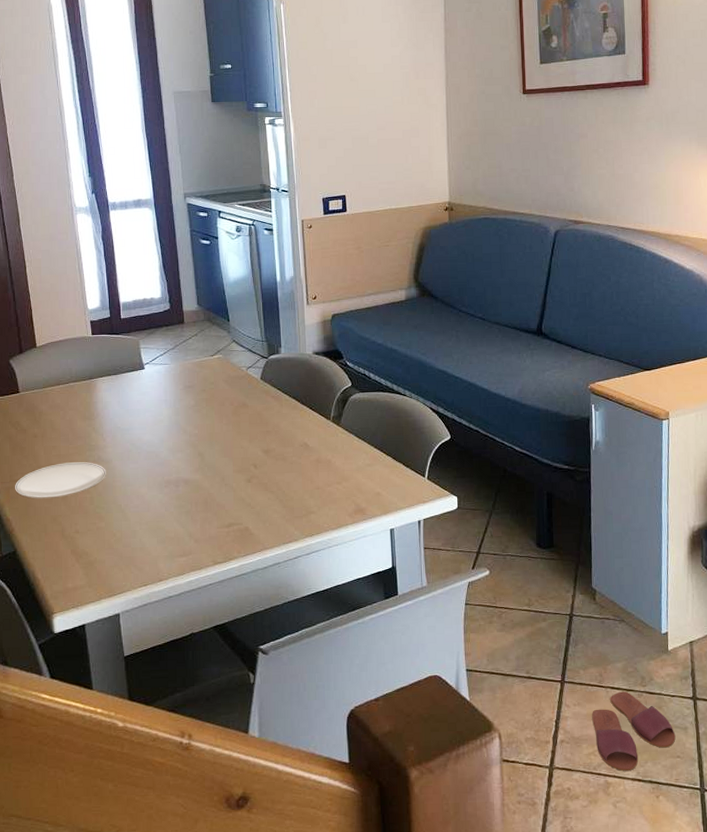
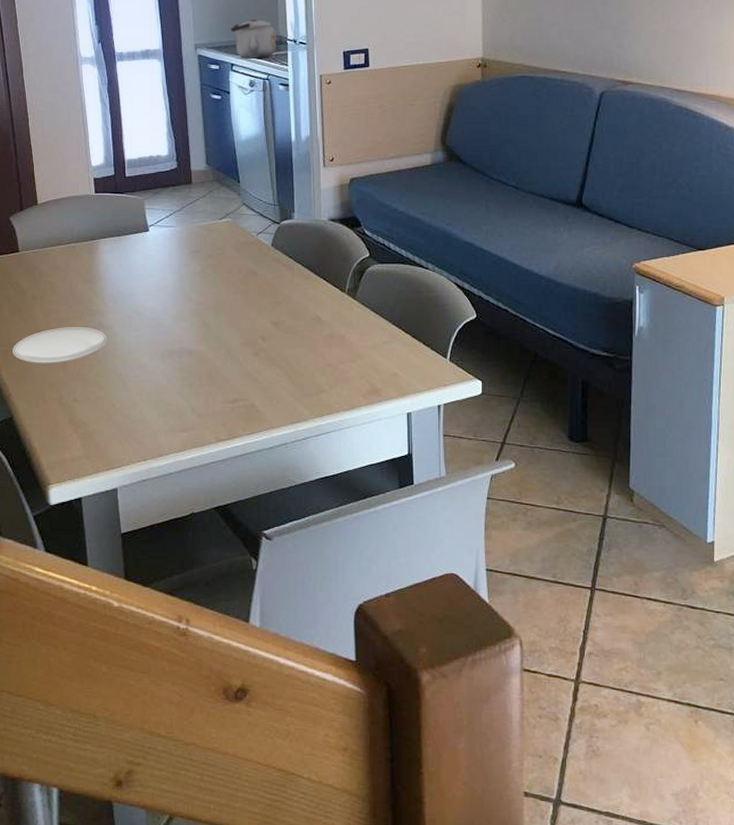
kettle: none [217,168,261,206] -> present [230,18,276,59]
slippers: present [592,691,676,772] -> none [625,603,719,691]

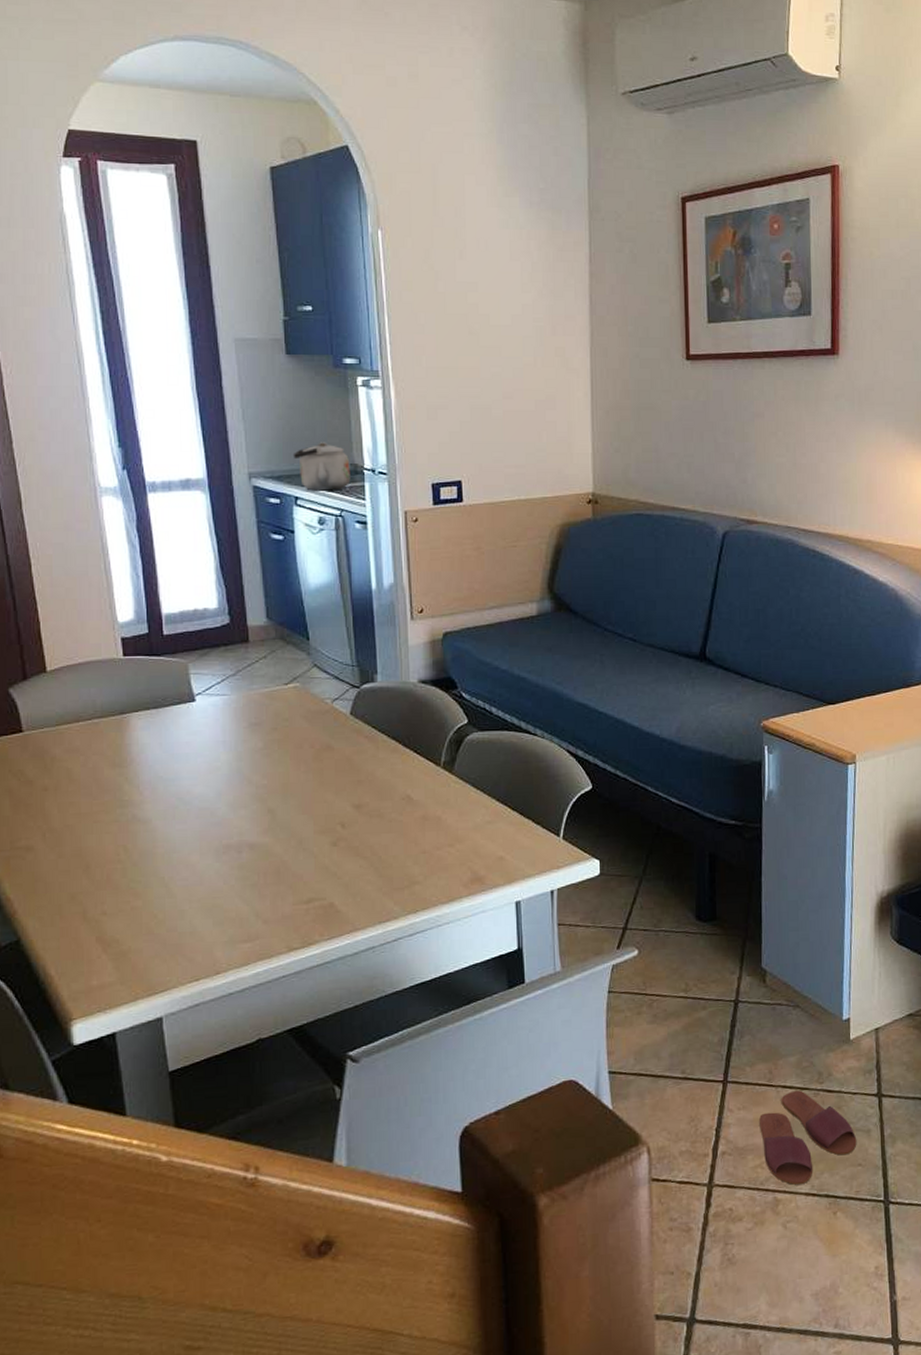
plate: present [13,327,107,365] -> none [18,822,144,872]
slippers: none [625,603,719,691] -> present [759,1090,857,1185]

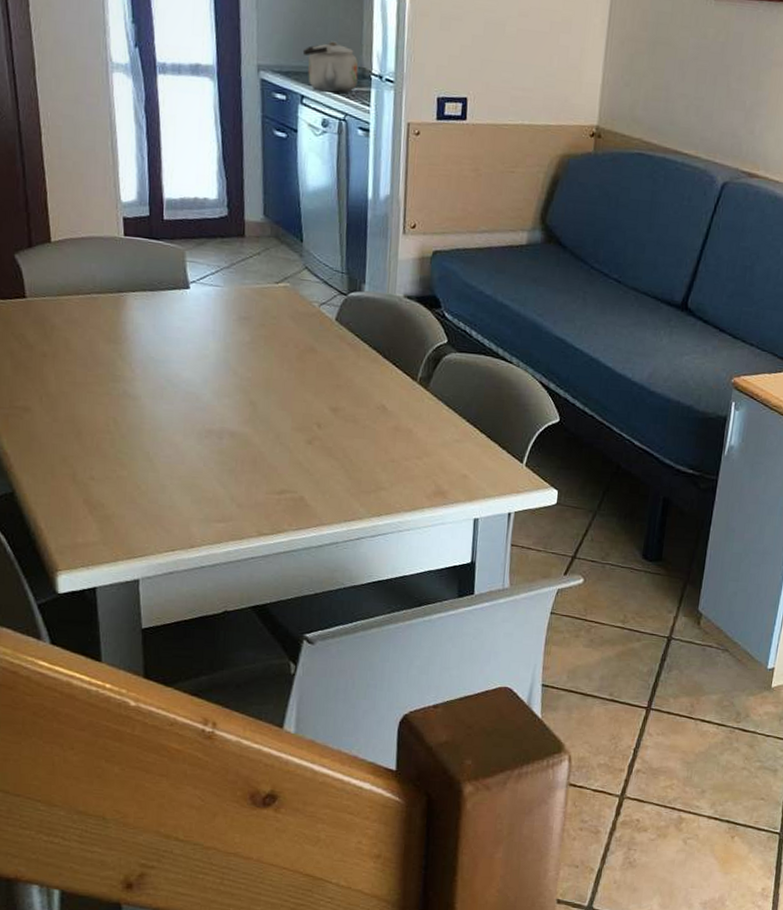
slippers: present [759,1090,857,1185] -> none [675,725,764,809]

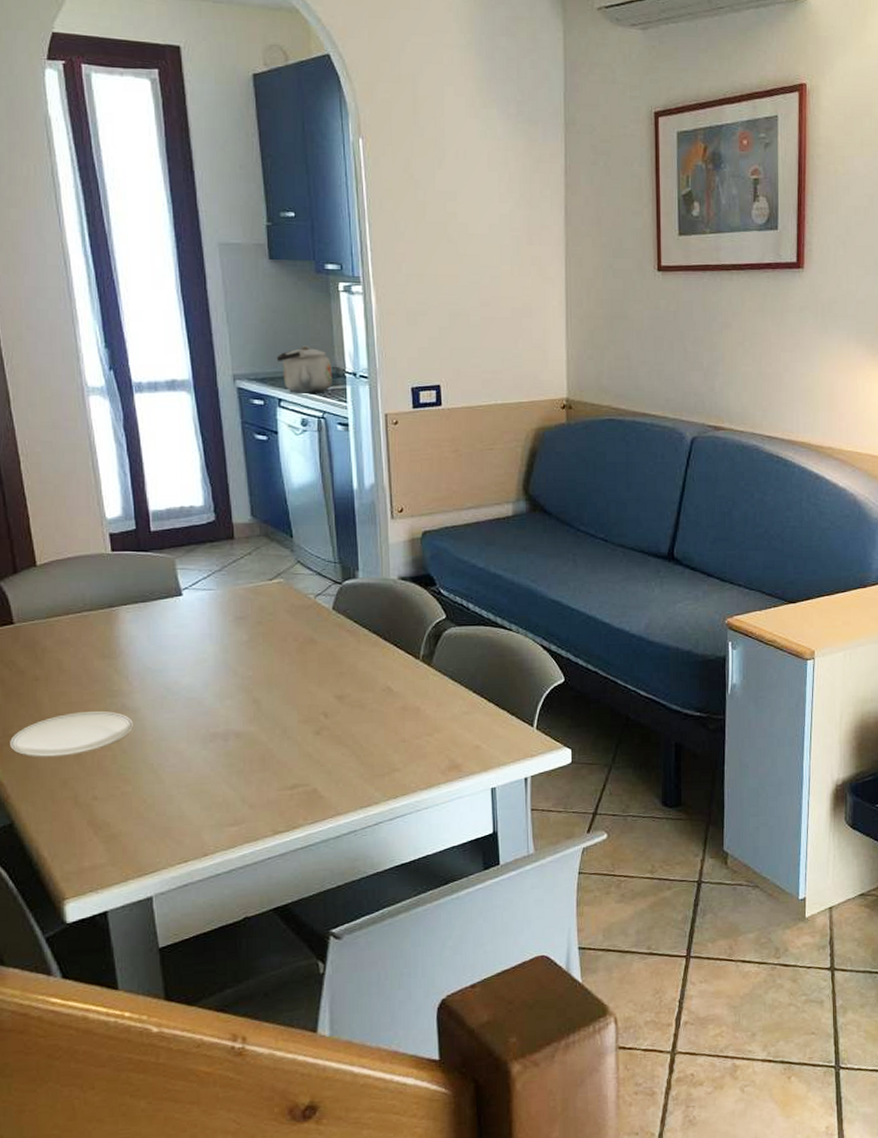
plate: none [16,392,133,435] -> present [10,711,133,758]

